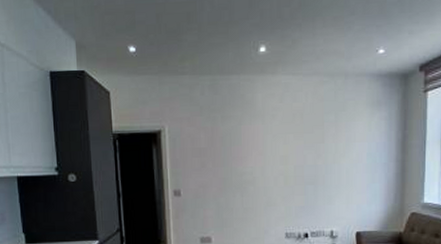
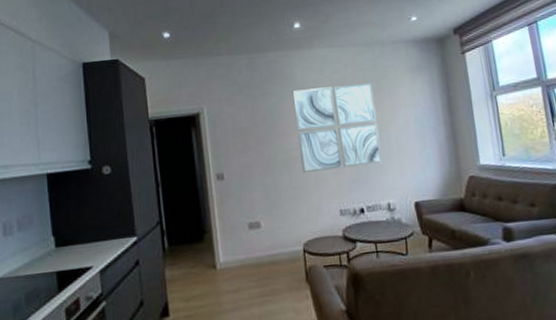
wall art: none [251,114,332,197] -> present [292,83,383,174]

